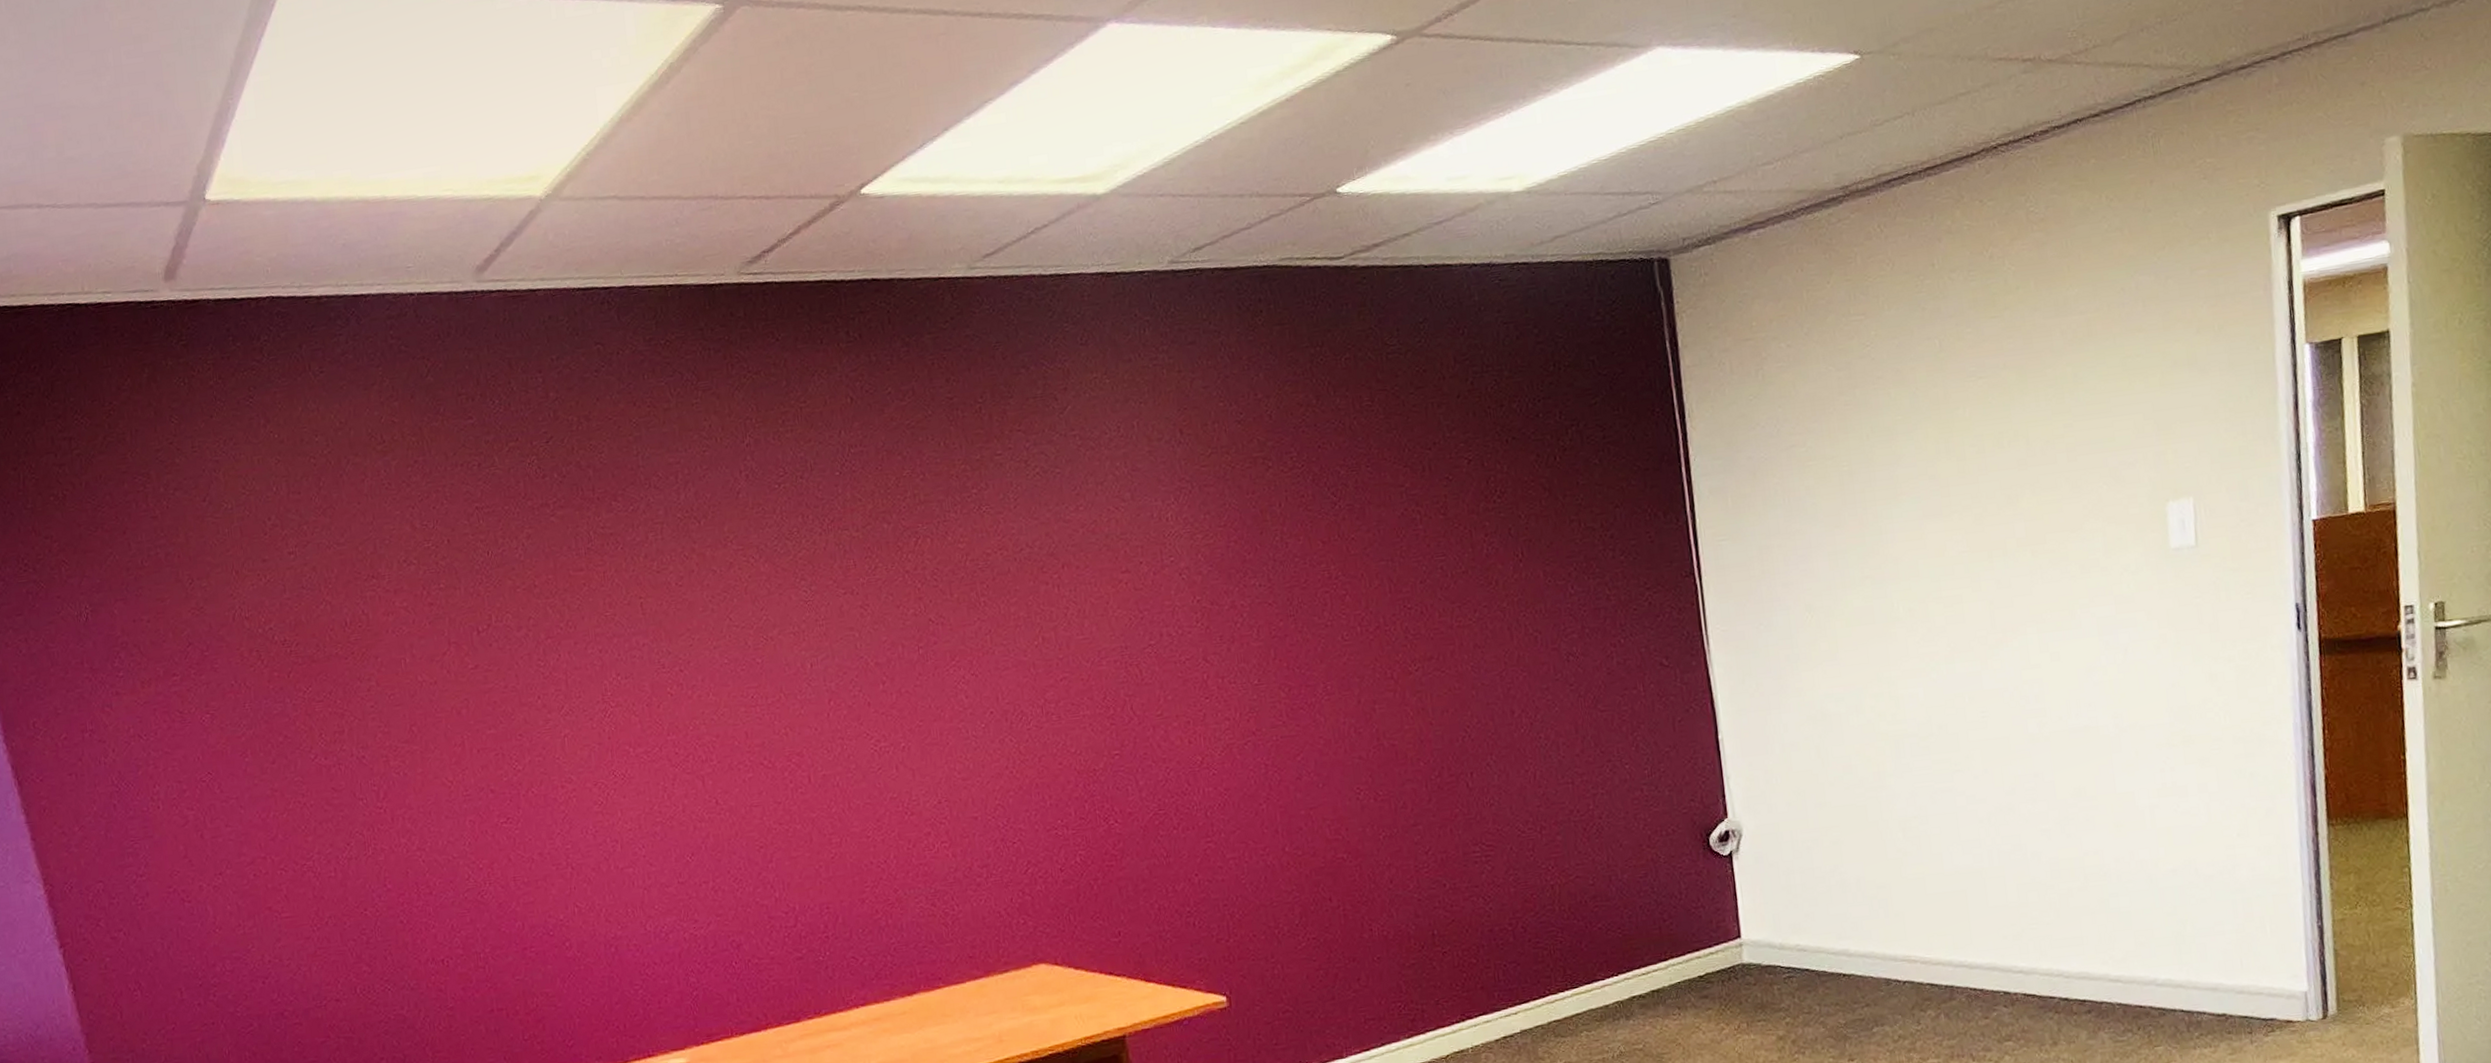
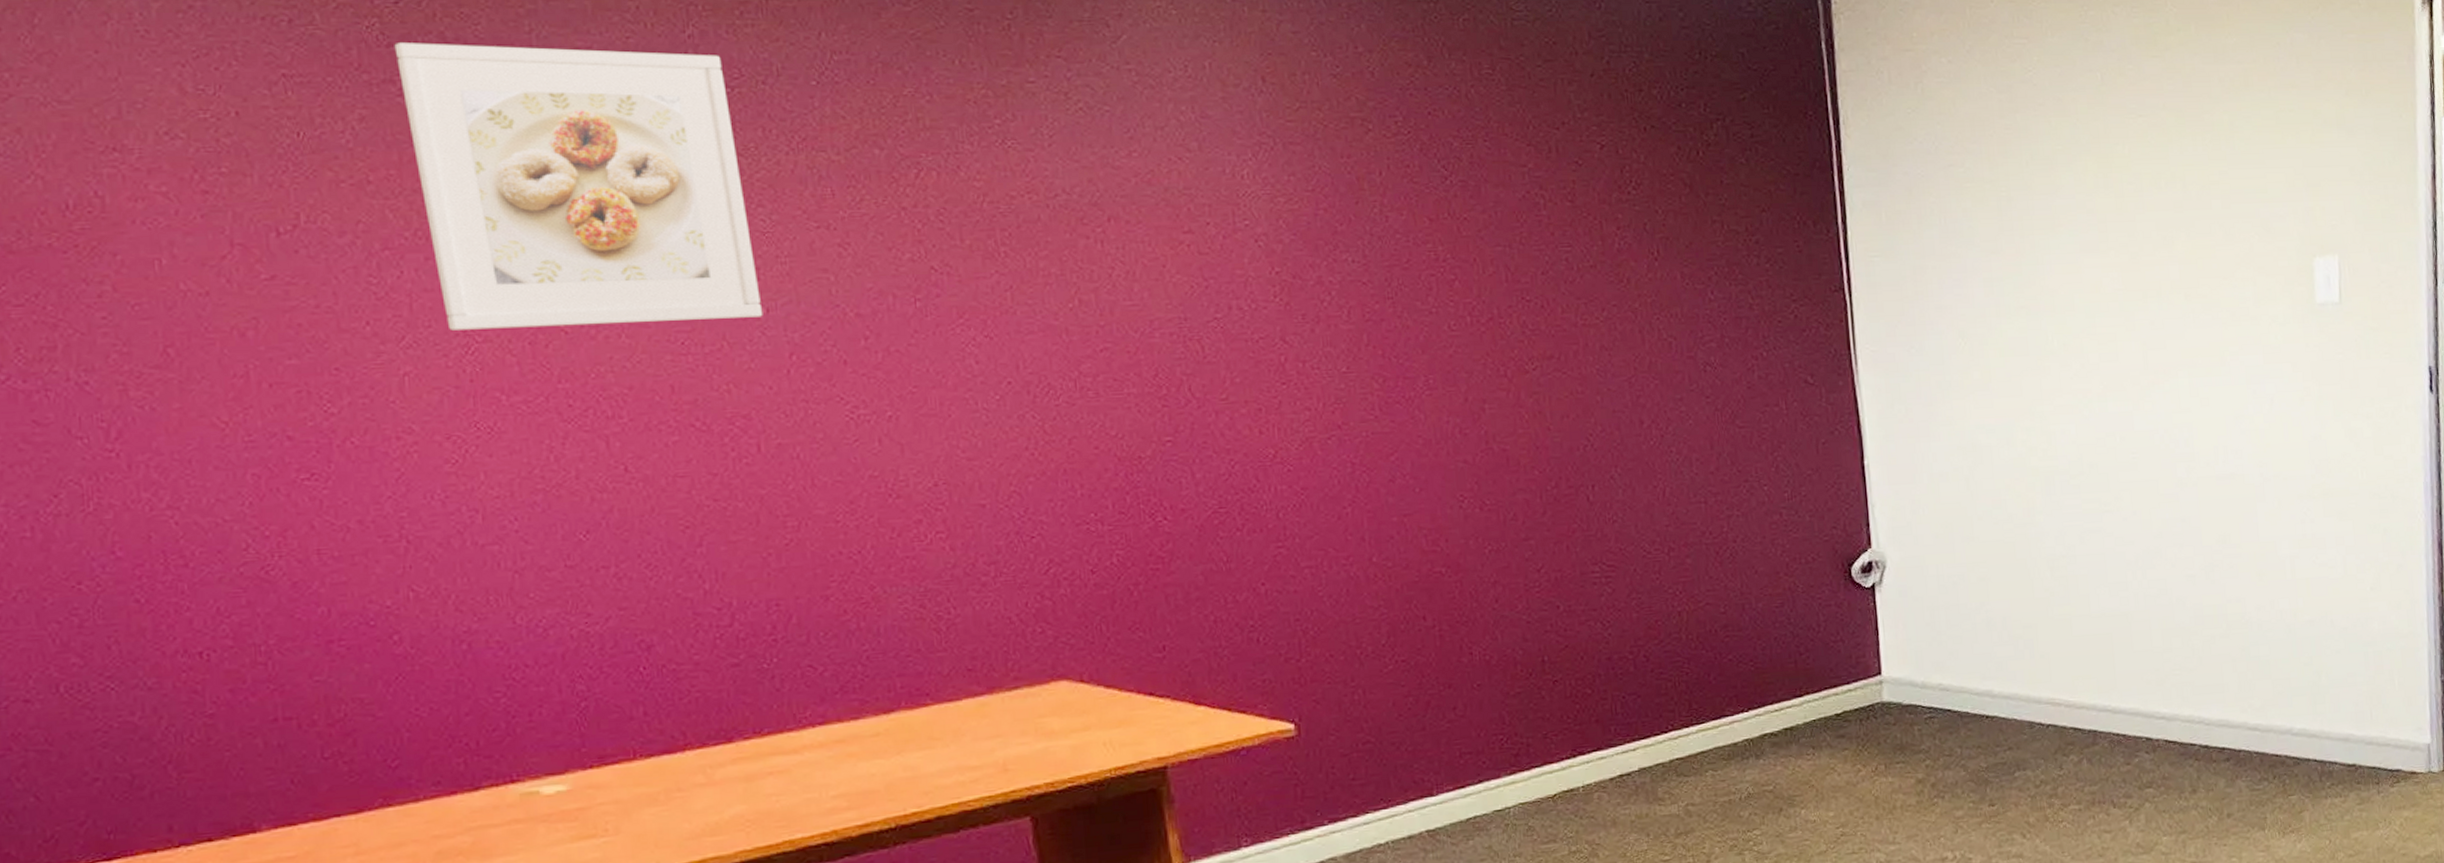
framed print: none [547,458,809,699] -> present [394,43,763,330]

